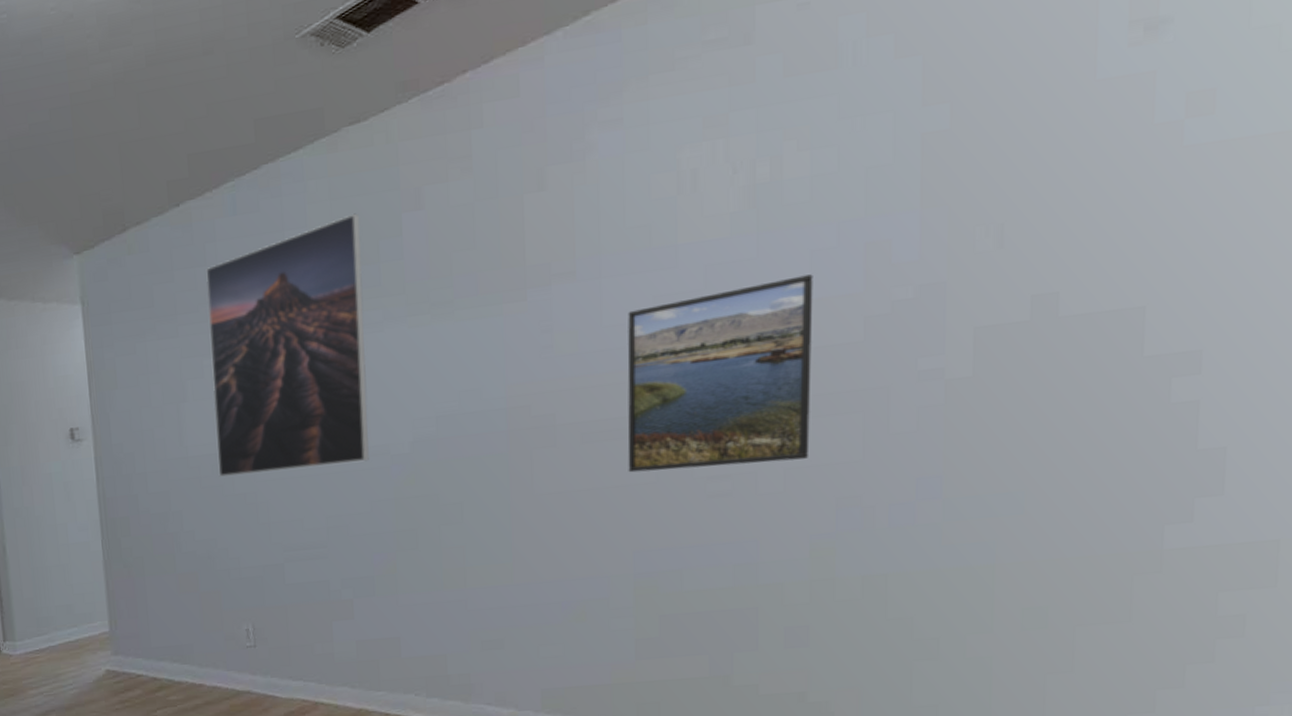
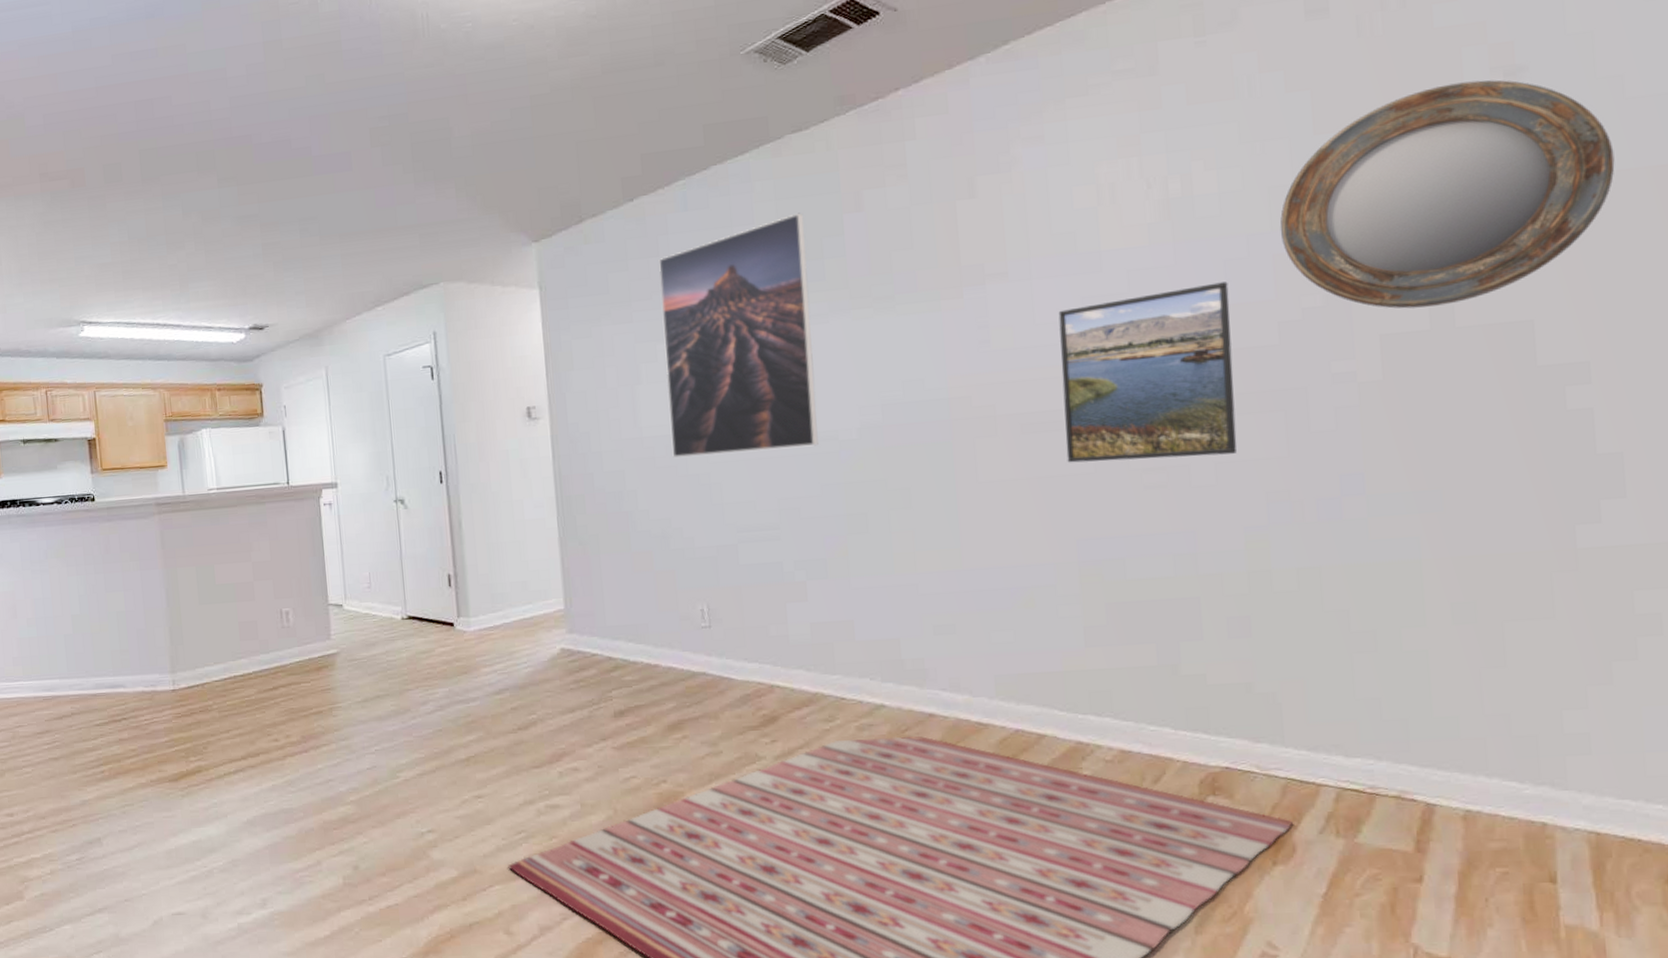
home mirror: none [875,35,1260,299] -> present [1280,80,1615,309]

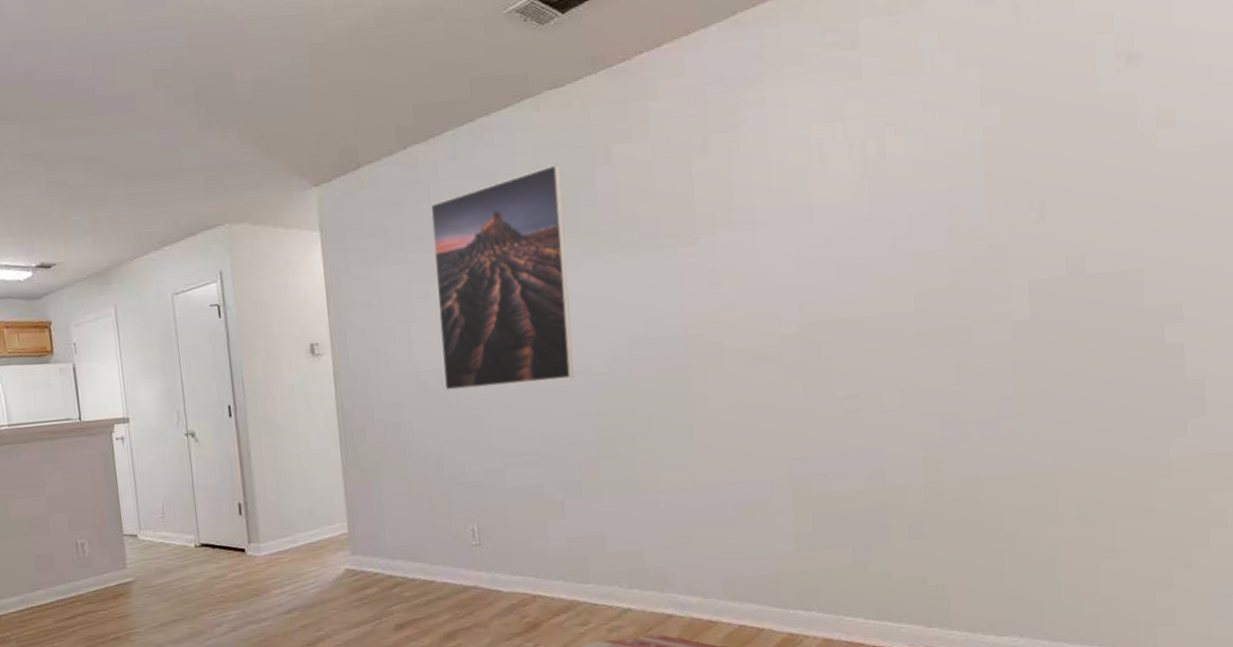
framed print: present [1058,282,1237,463] -> none [776,233,918,392]
home mirror: present [1280,80,1615,309] -> none [953,64,1205,259]

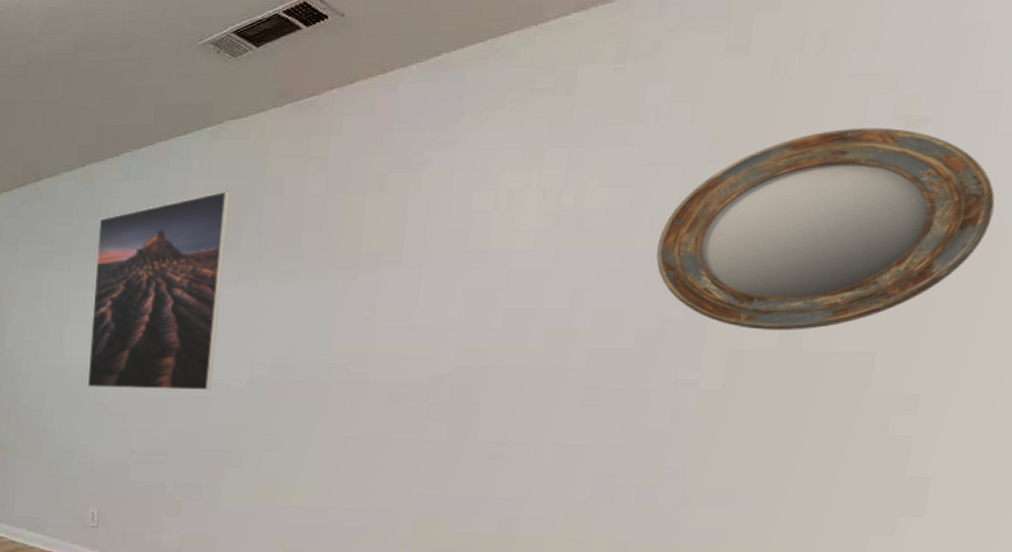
home mirror: none [953,64,1205,259] -> present [656,127,995,330]

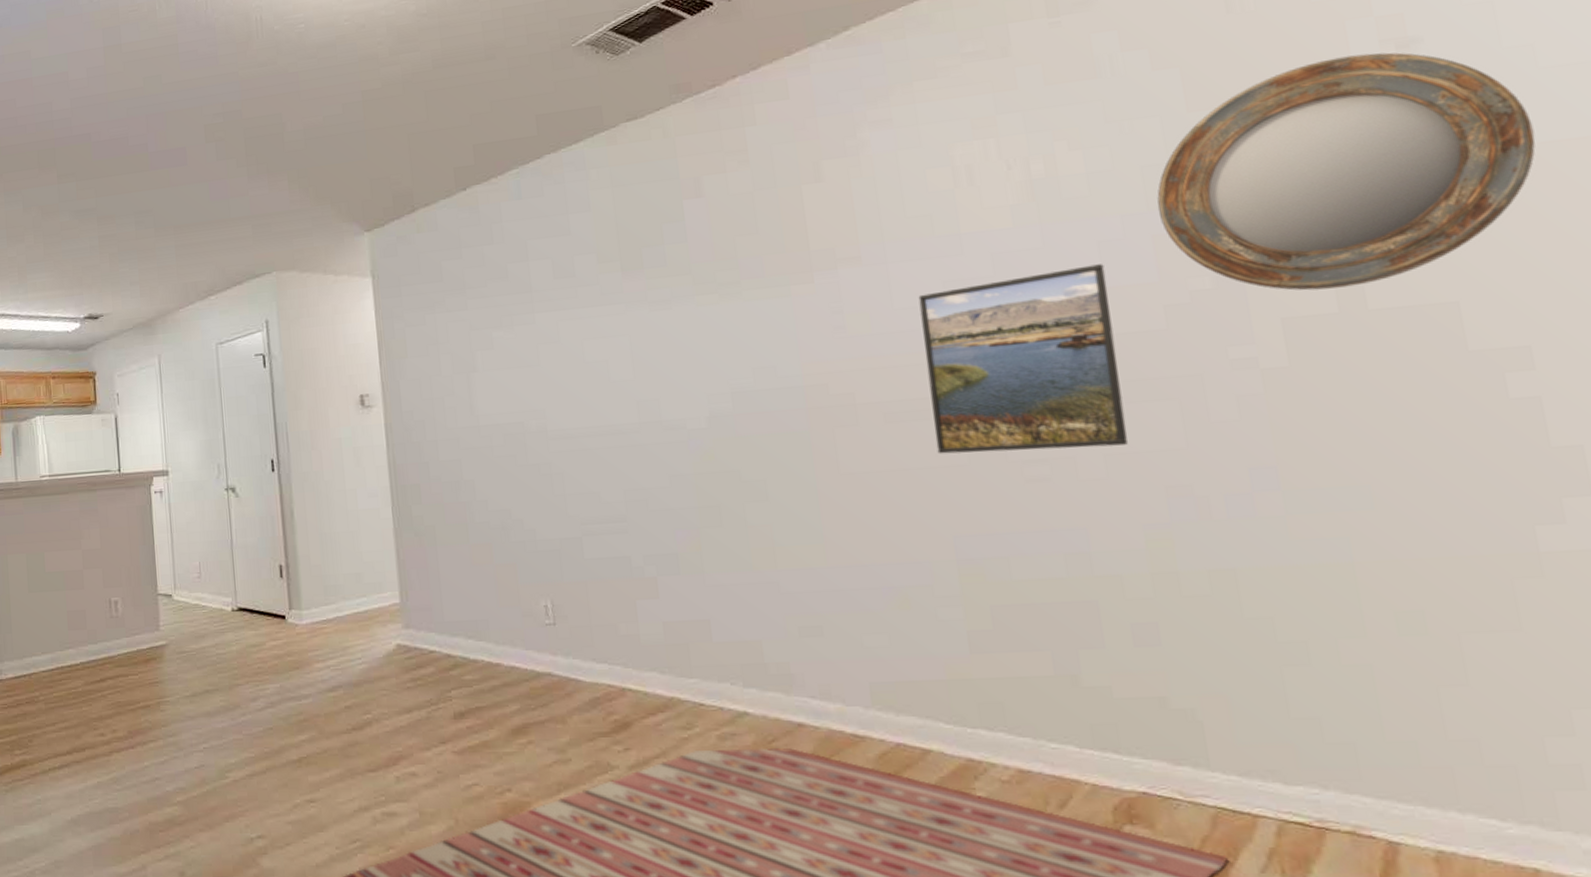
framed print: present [87,190,230,391] -> none [493,199,665,447]
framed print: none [423,289,598,438] -> present [918,264,1128,454]

